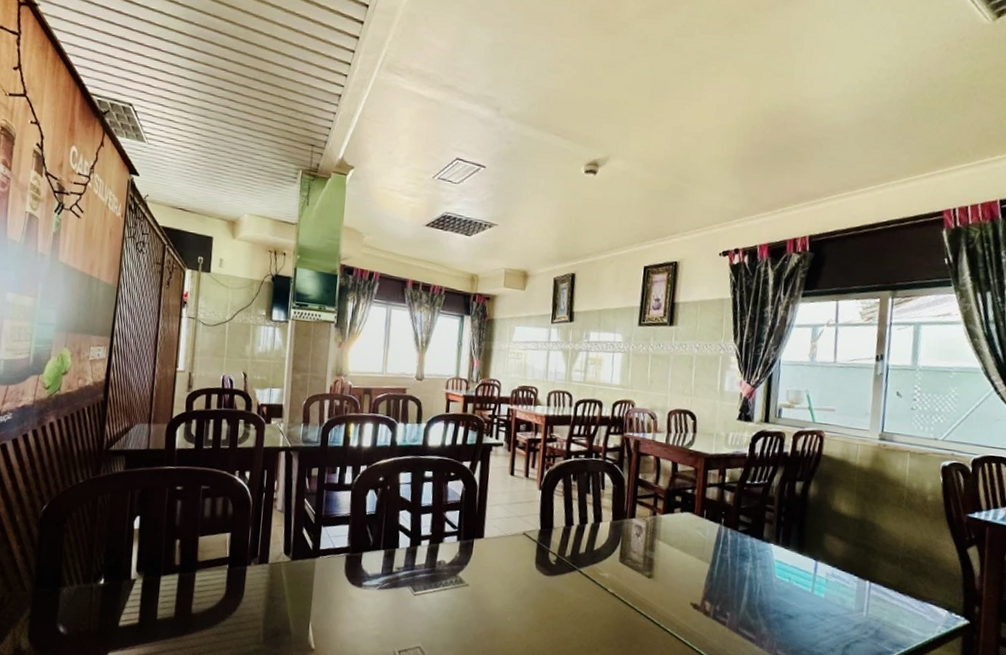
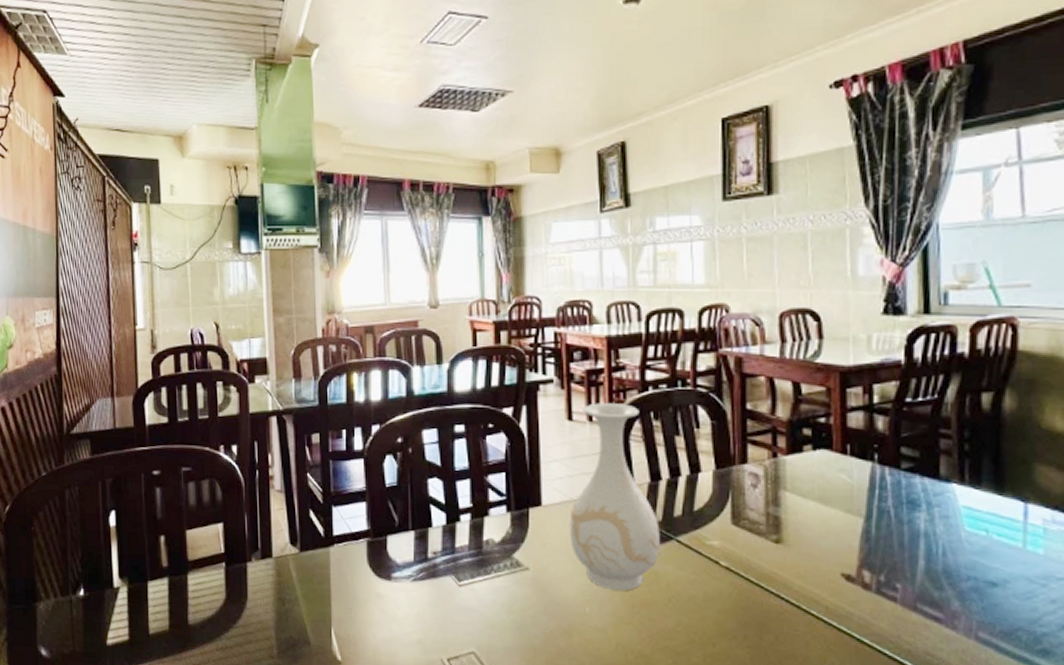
vase: none [501,464,568,606] -> present [569,403,661,591]

